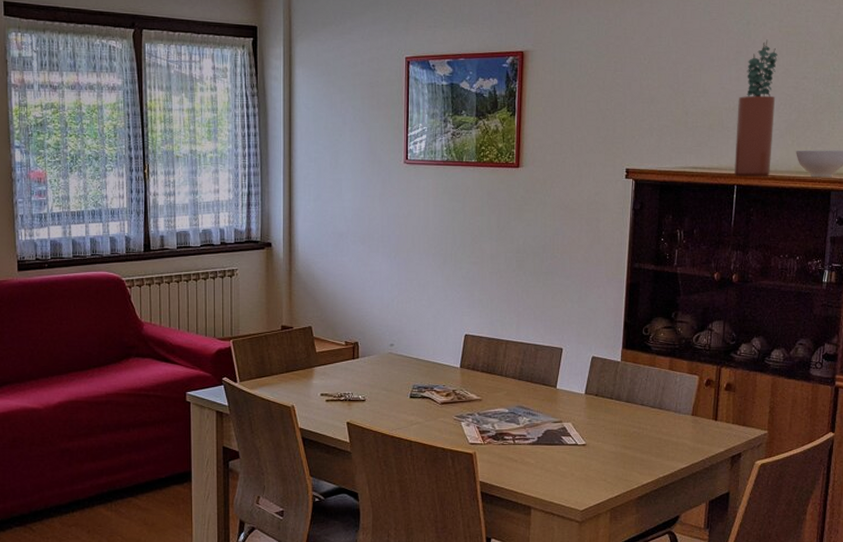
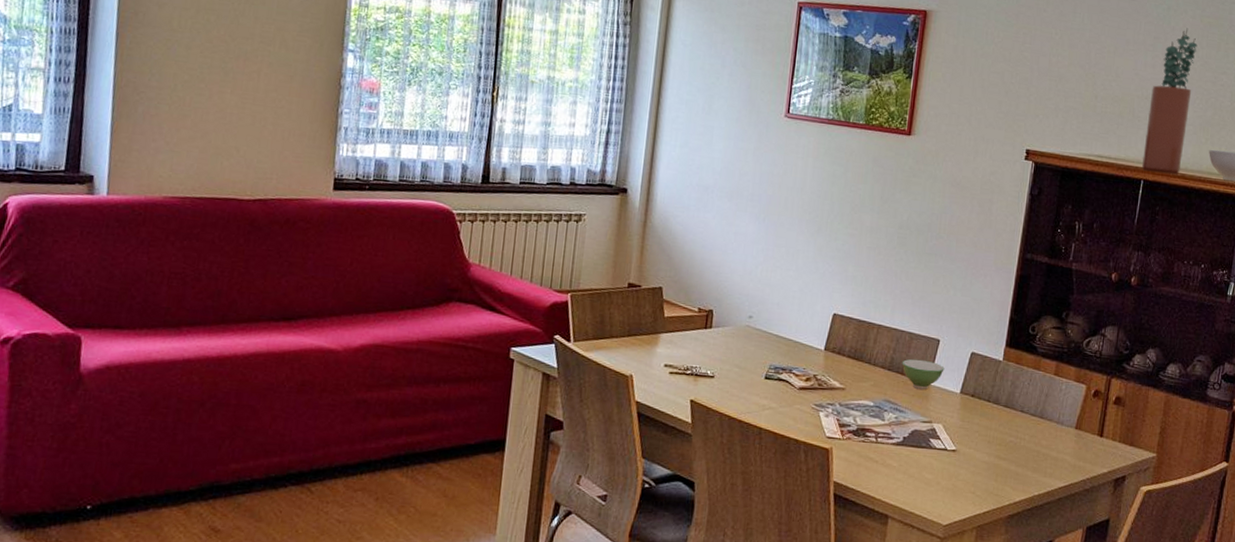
bowl: none [530,367,569,394] -> present [902,359,945,390]

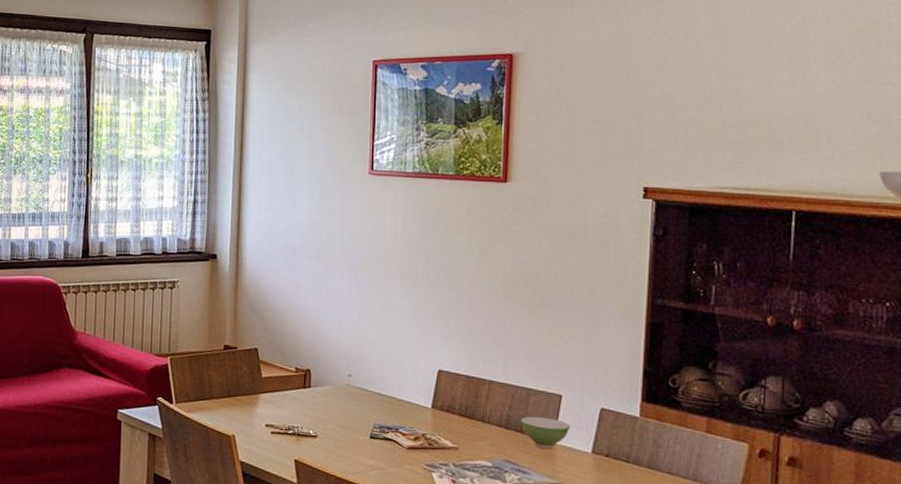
vase: present [1142,28,1198,175] -> none [791,38,849,202]

